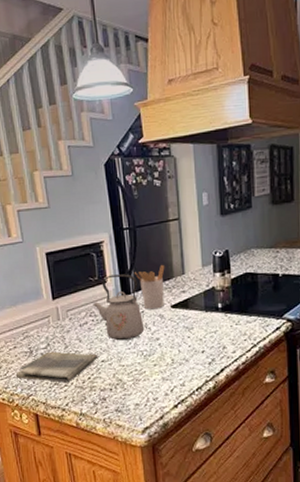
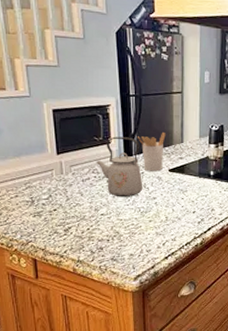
dish towel: present [15,351,97,383] -> none [15,202,97,232]

